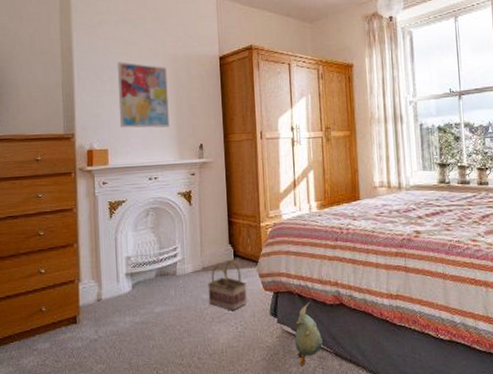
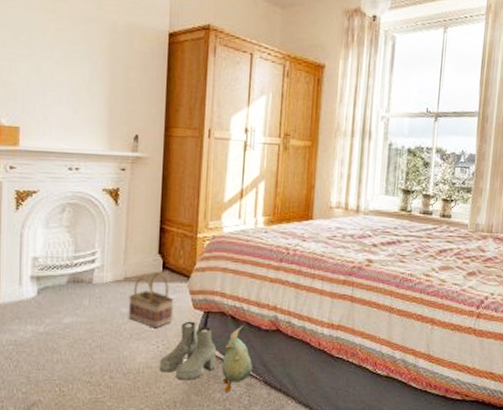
wall art: present [117,62,170,128] -> none [37,20,102,111]
boots: none [239,301,289,358] -> present [159,321,216,381]

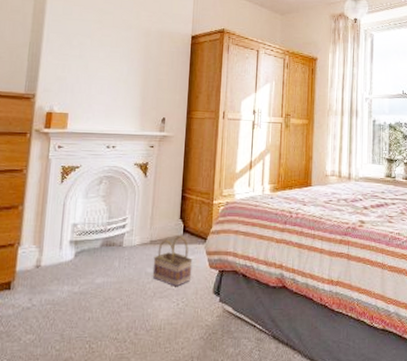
boots: present [159,321,216,381] -> none [179,279,229,336]
plush toy: present [221,326,252,393] -> none [234,283,262,348]

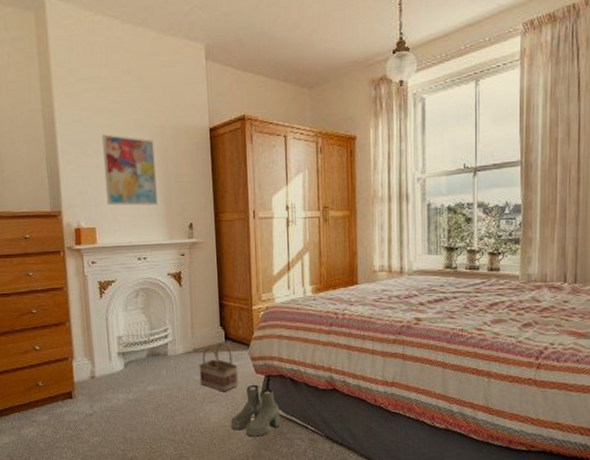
wall art: none [83,29,138,99] -> present [101,134,158,206]
boots: none [179,279,229,336] -> present [230,384,280,438]

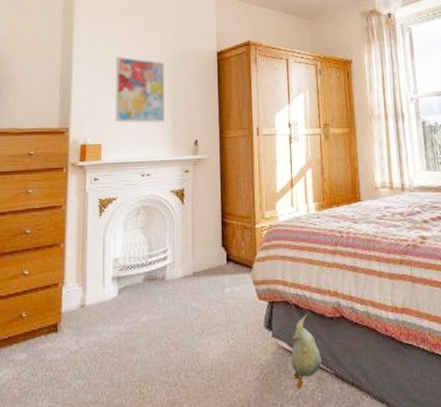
basket: present [199,343,239,392] -> none [198,265,240,322]
boots: present [230,384,280,438] -> none [231,312,284,377]
plush toy: none [286,387,314,448] -> present [291,314,322,389]

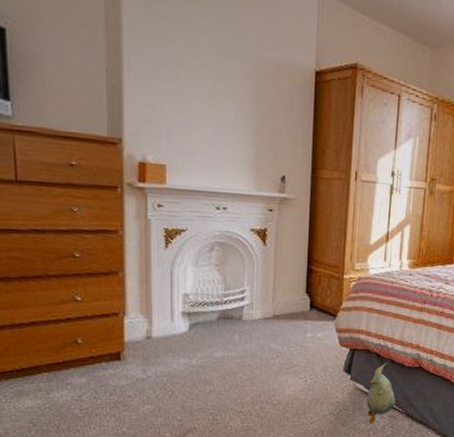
wall art: present [115,56,165,123] -> none [182,54,247,150]

